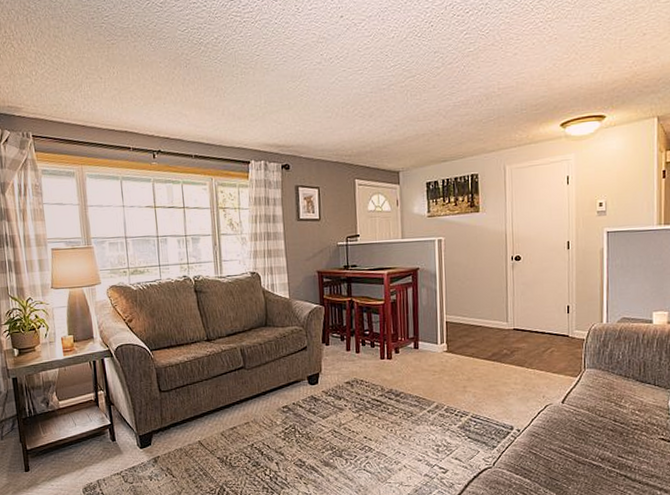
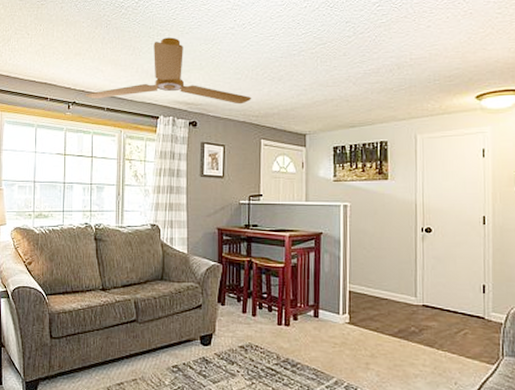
ceiling fan: none [170,75,344,146] -> present [85,37,252,105]

